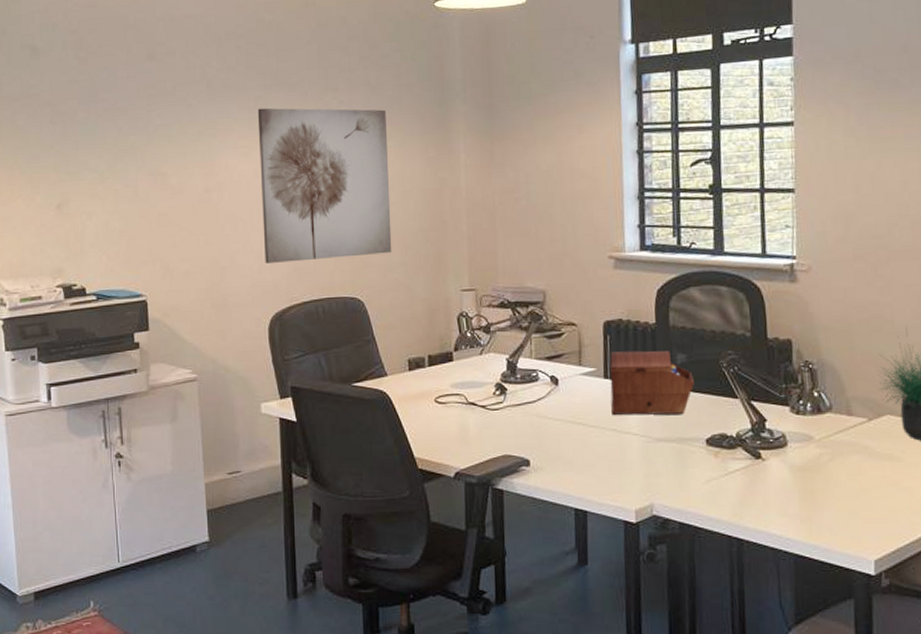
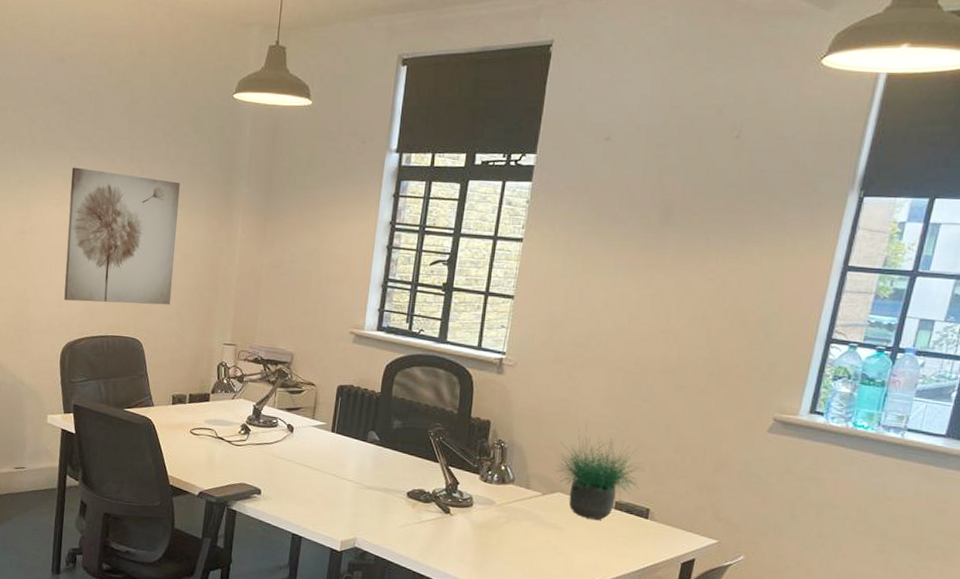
sewing box: present [610,350,694,415] -> none [333,411,405,470]

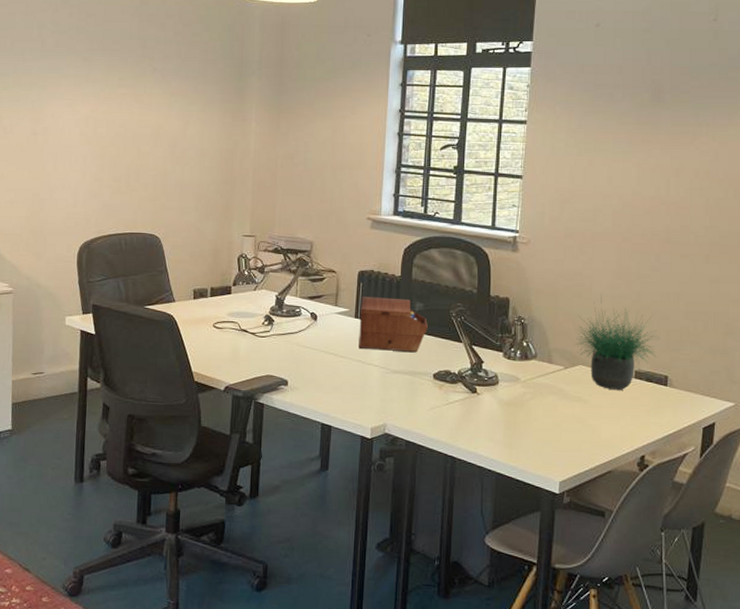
wall art: present [64,167,180,305] -> none [79,68,192,200]
sewing box: none [333,411,405,470] -> present [359,297,428,353]

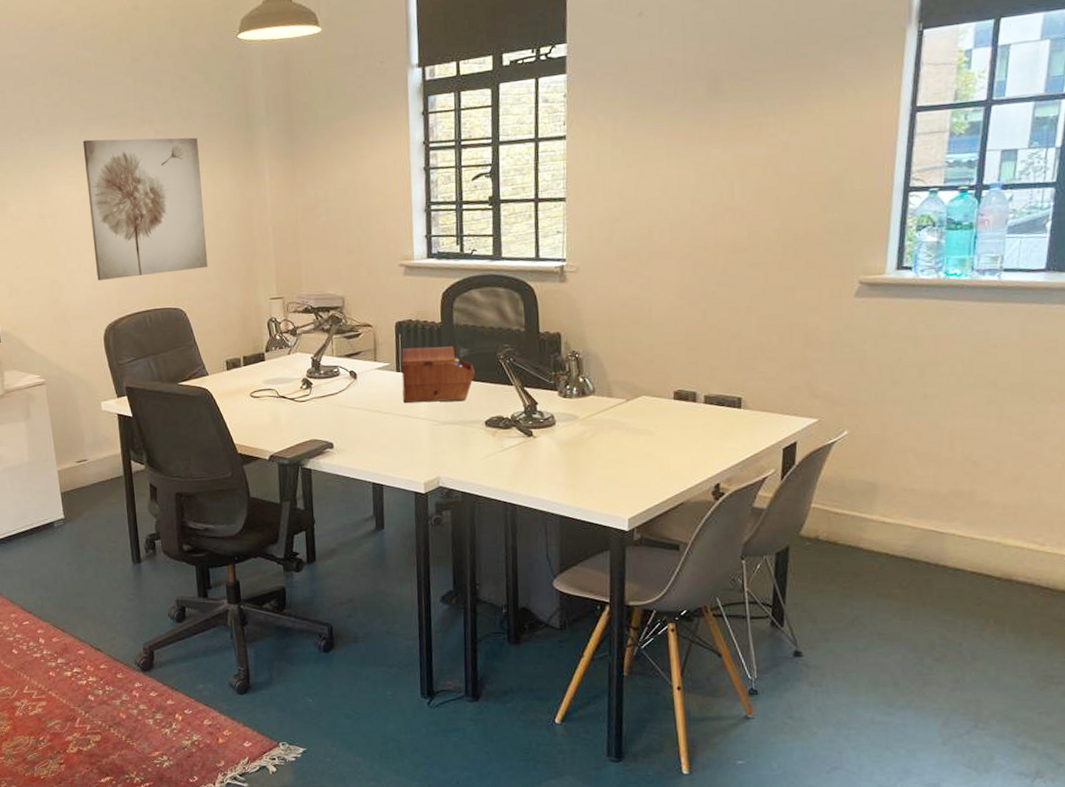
wall art: none [79,68,192,200] -> present [82,137,208,280]
potted plant: present [576,296,659,390] -> none [637,320,730,418]

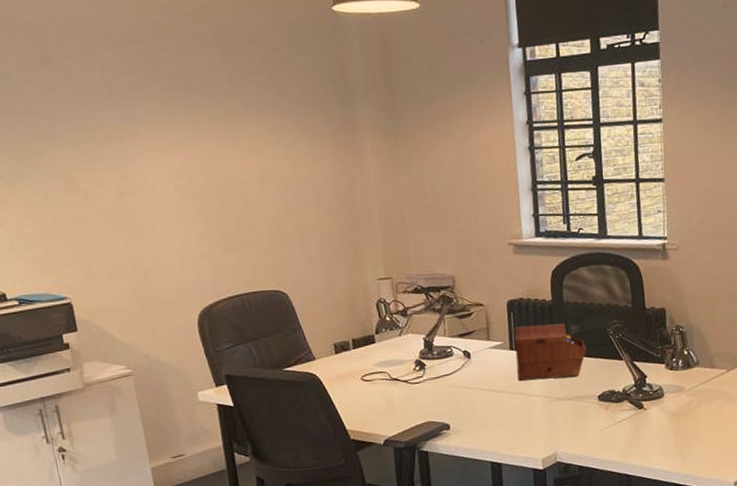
wall art: present [82,137,208,280] -> none [164,111,311,262]

